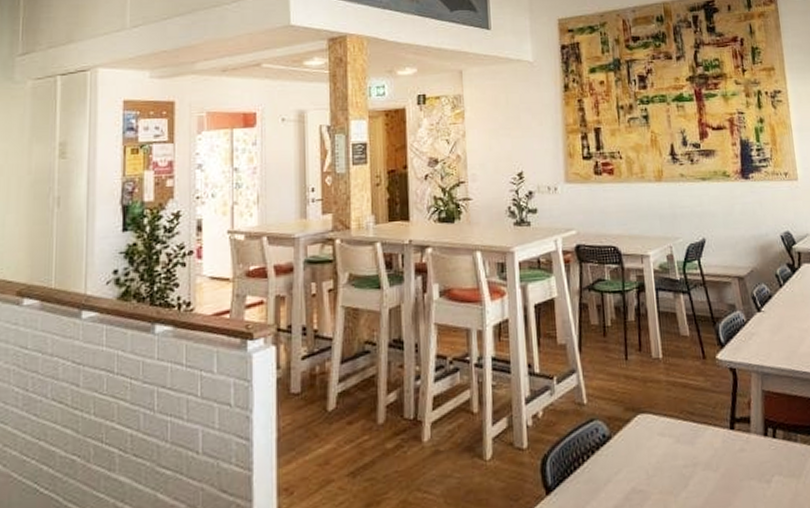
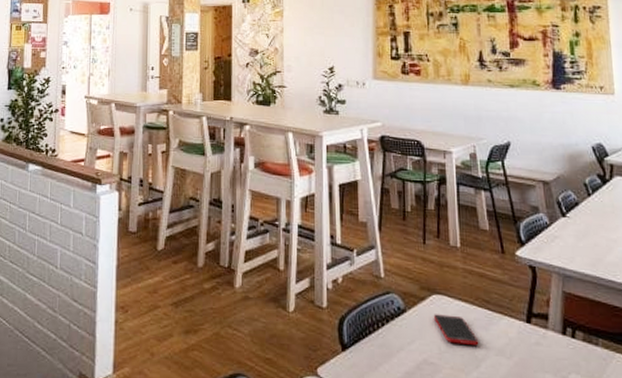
cell phone: none [639,434,686,465] -> present [433,314,479,346]

